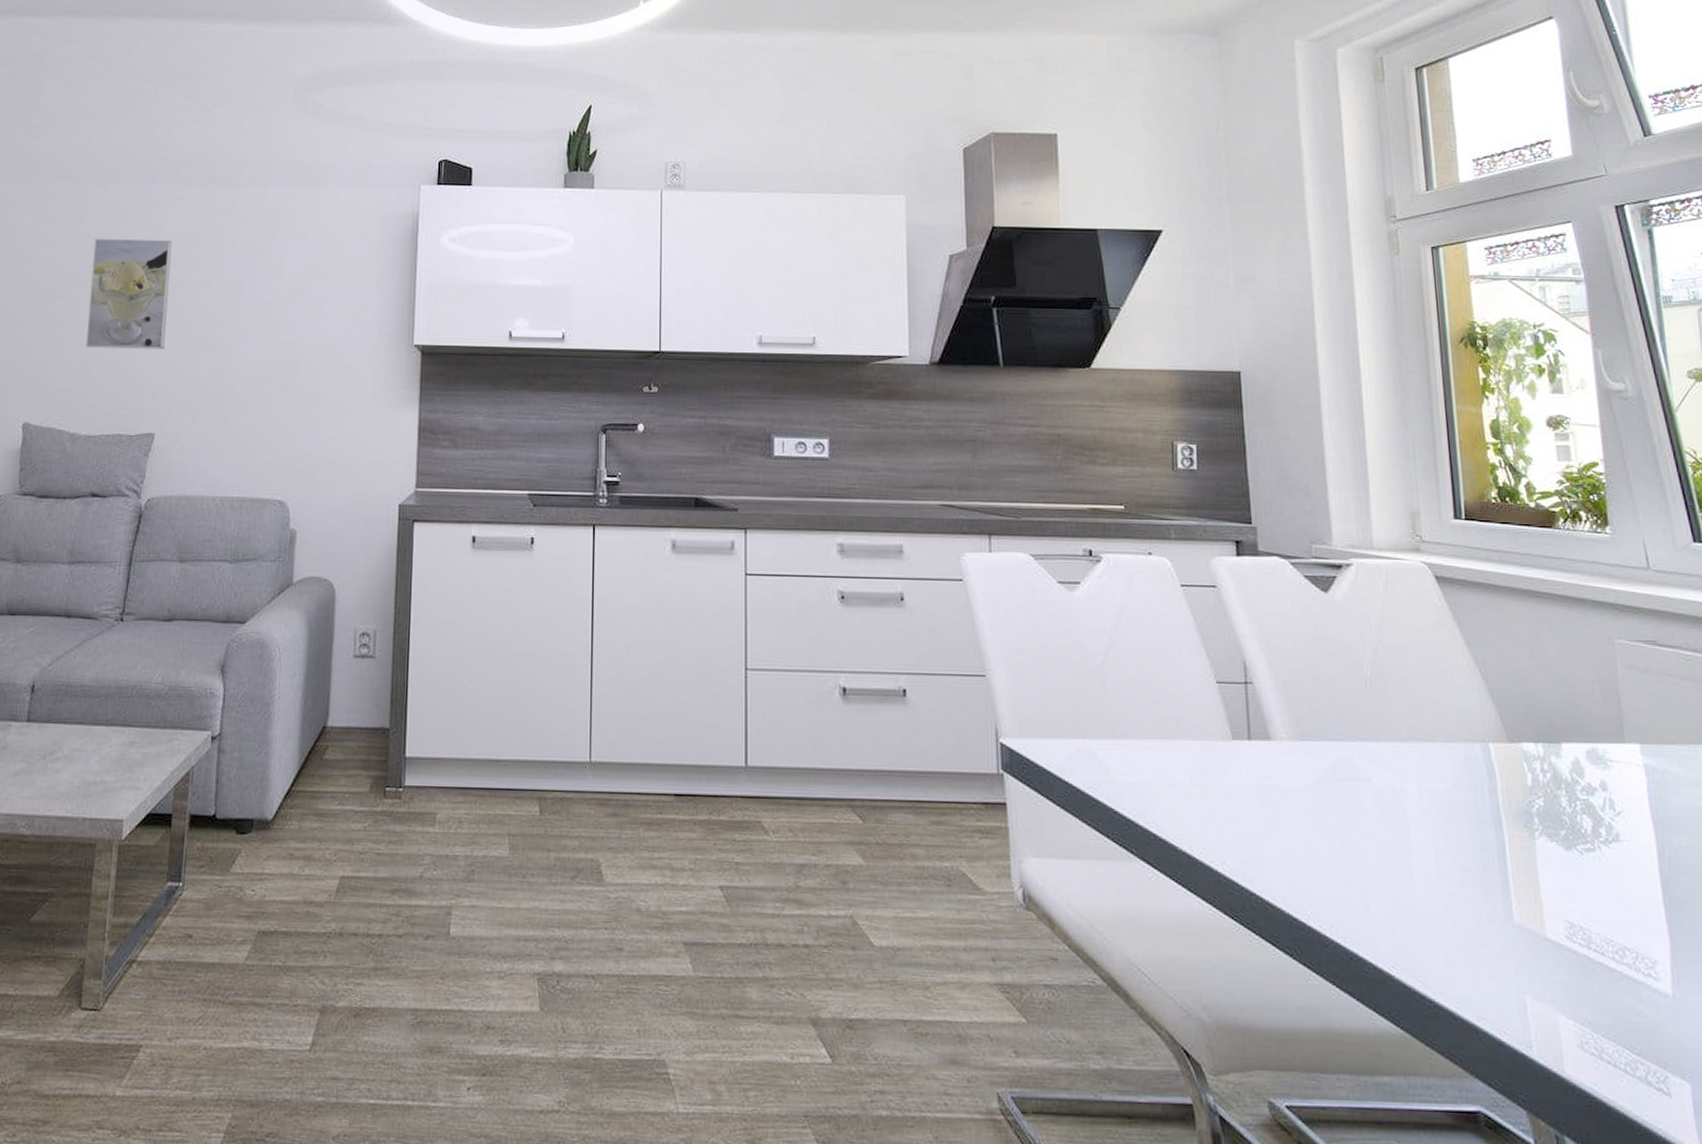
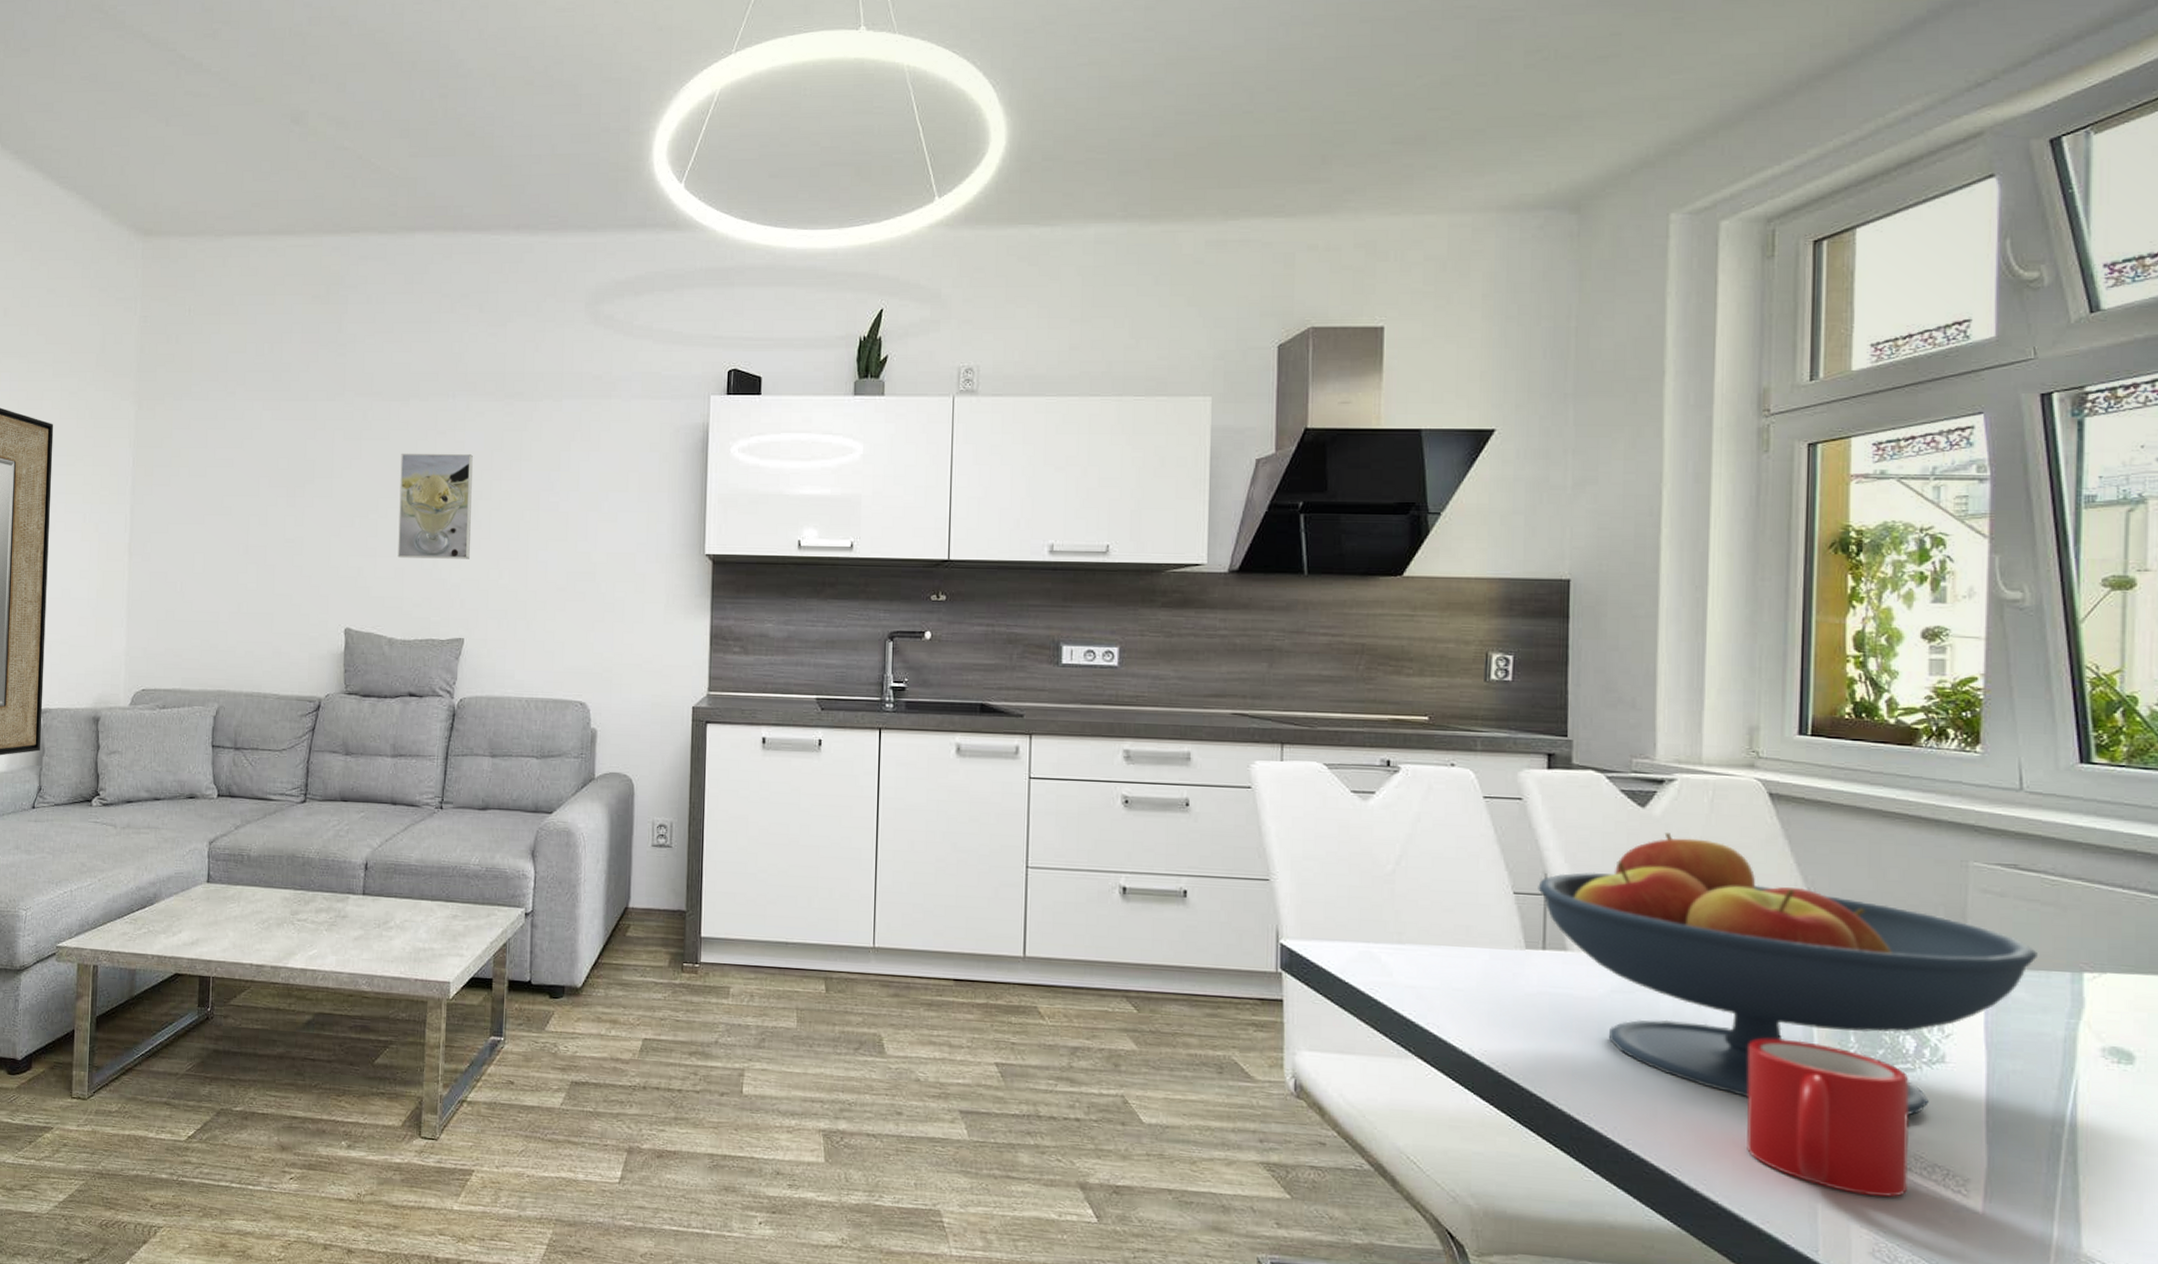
fruit bowl: none [1238,617,1685,897] -> present [1538,833,2037,1115]
mug: none [1444,823,1604,985] -> present [1747,1038,1910,1197]

